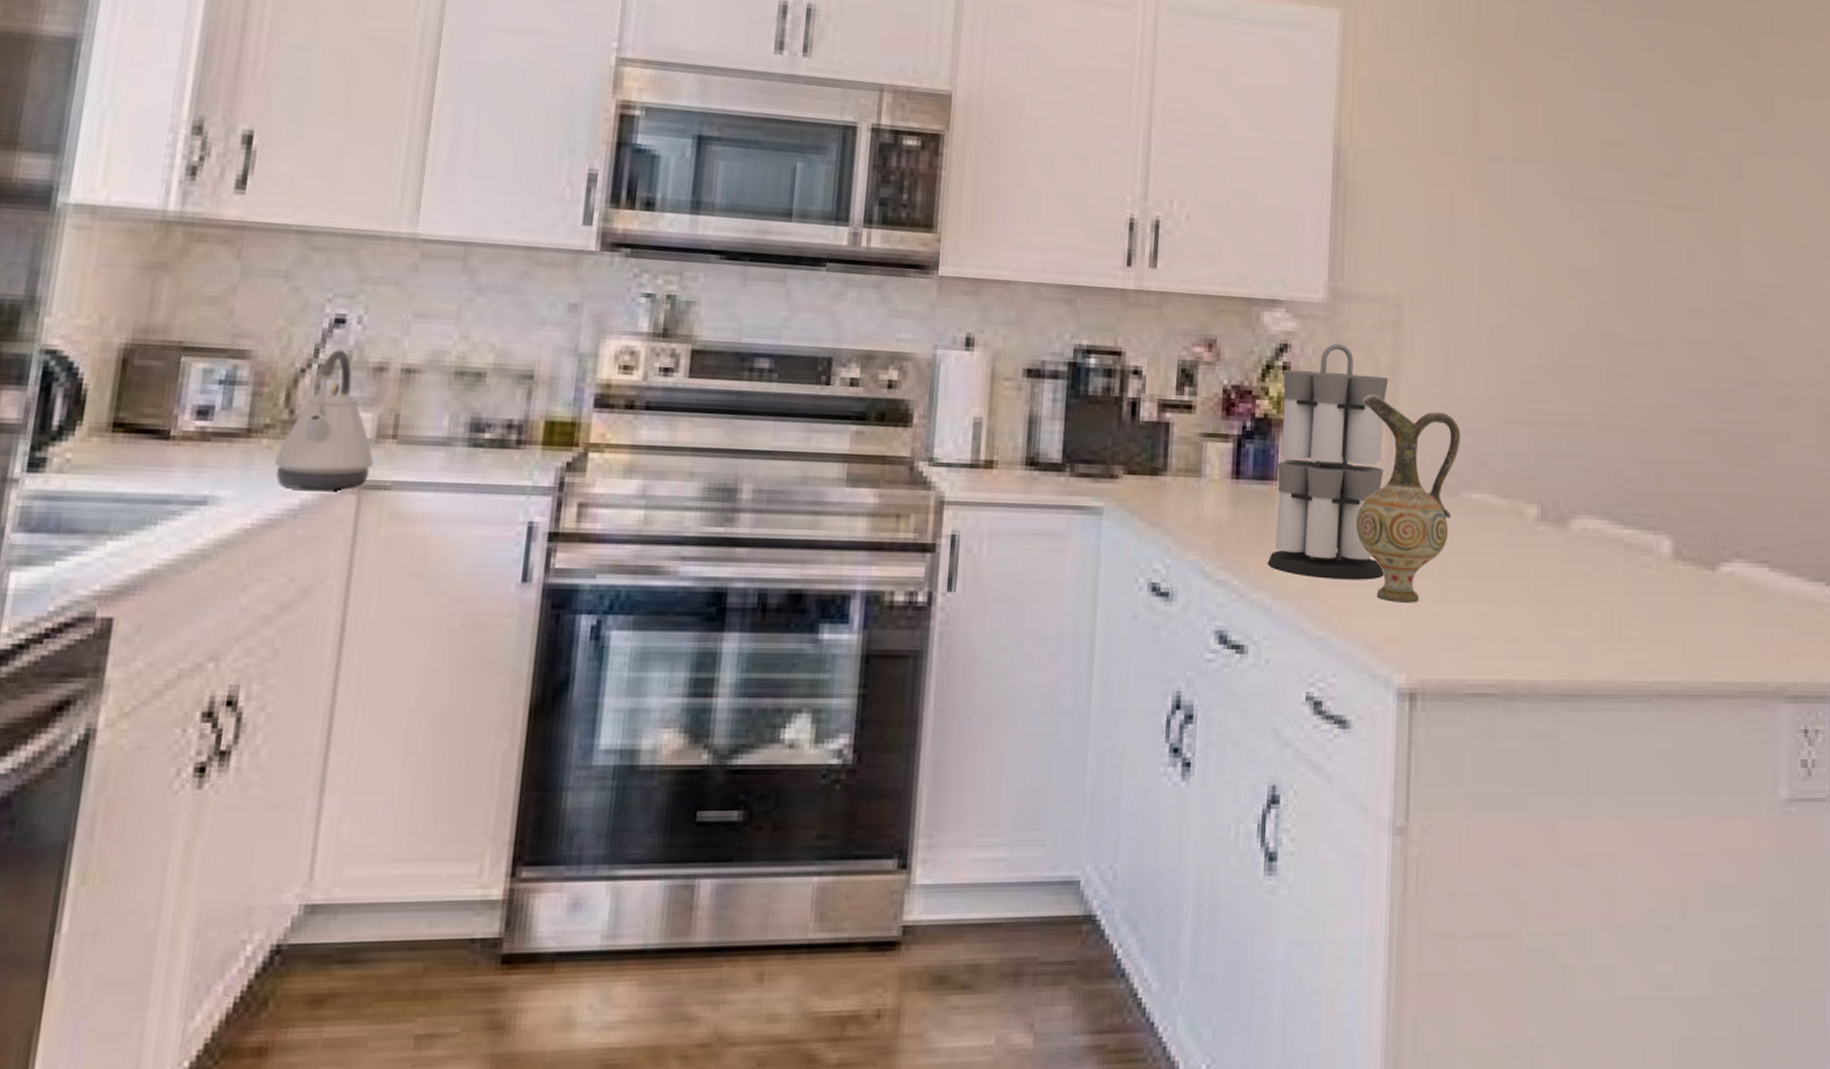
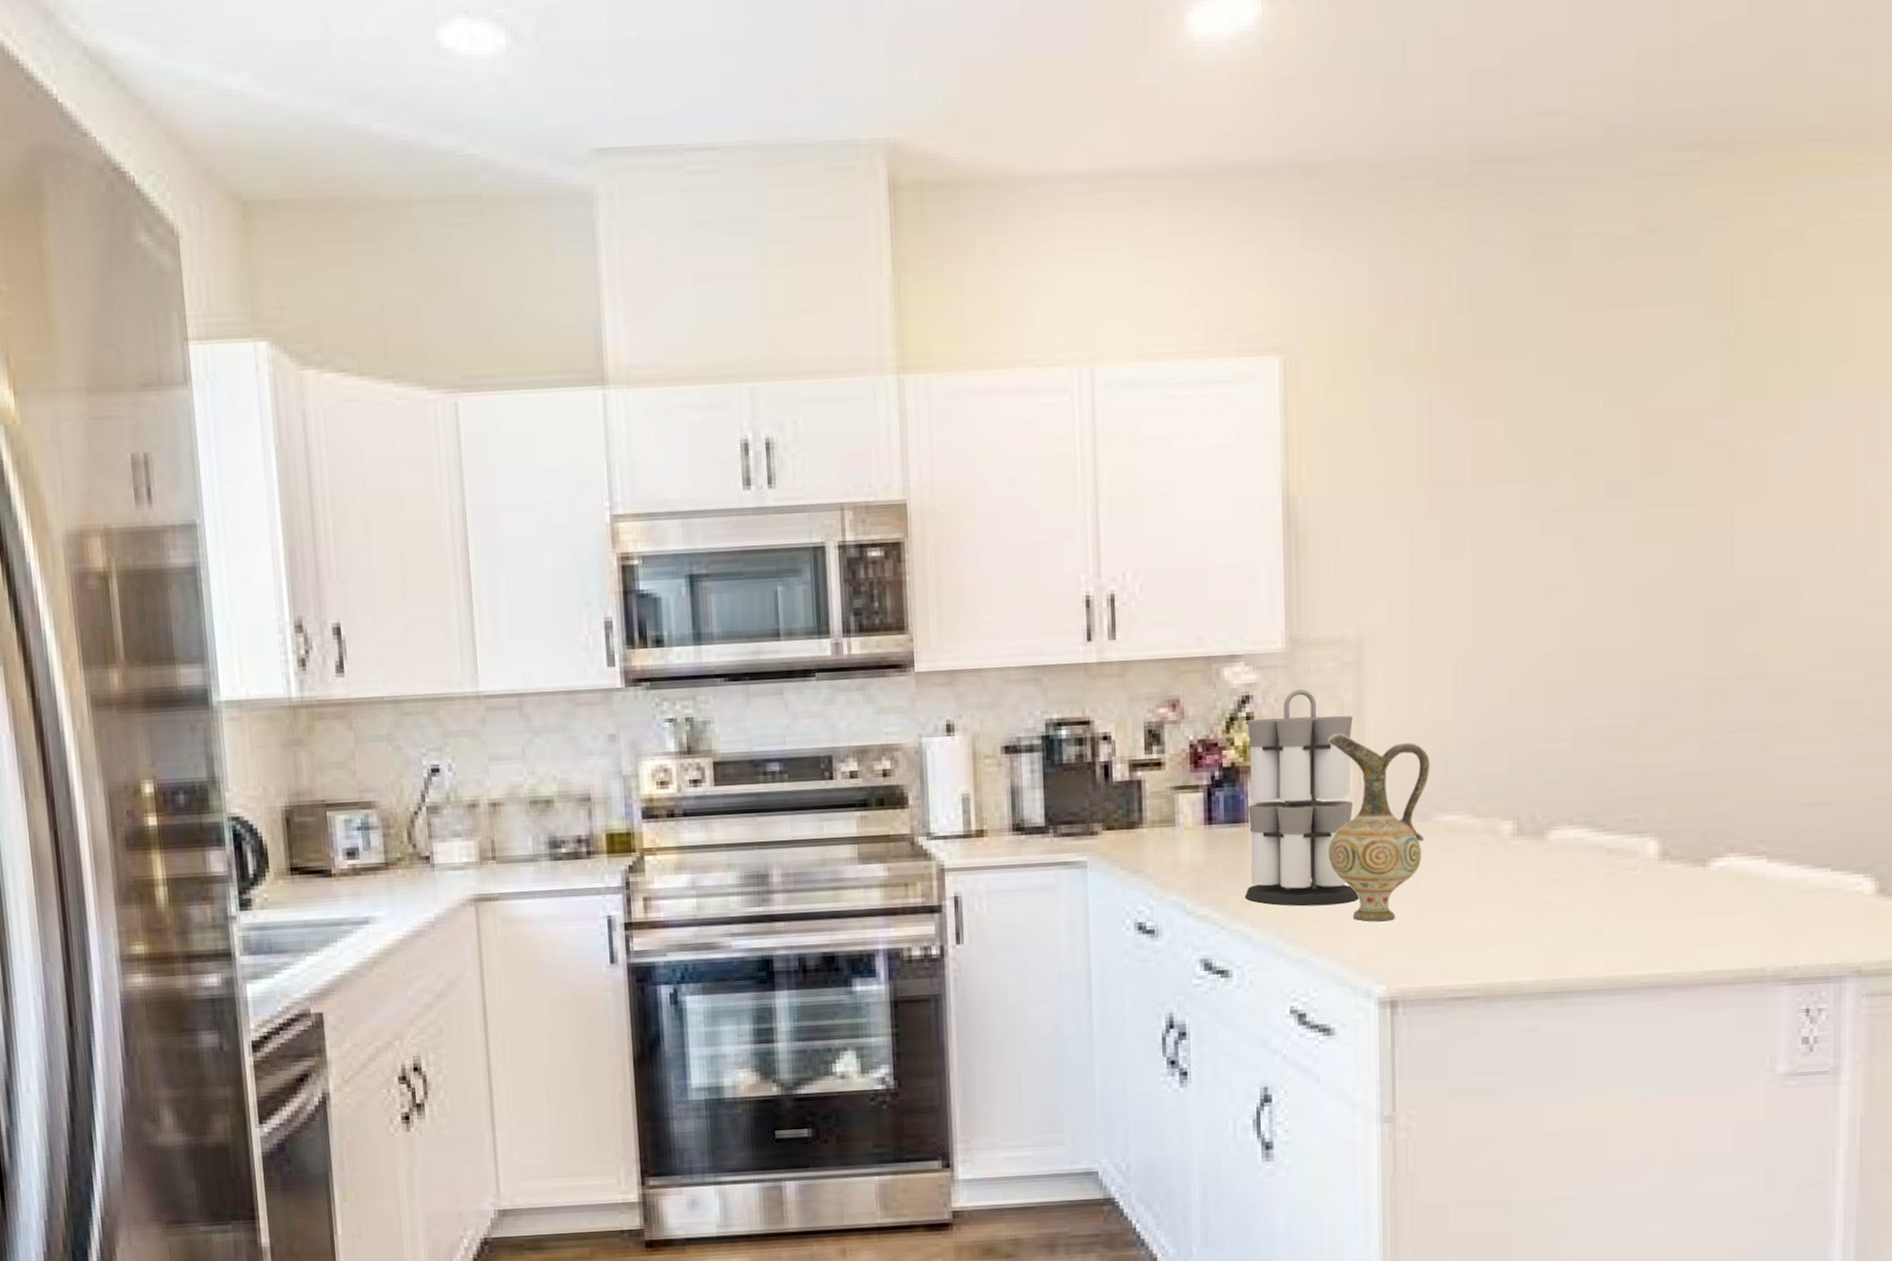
kettle: present [274,349,374,492] -> none [409,793,482,907]

